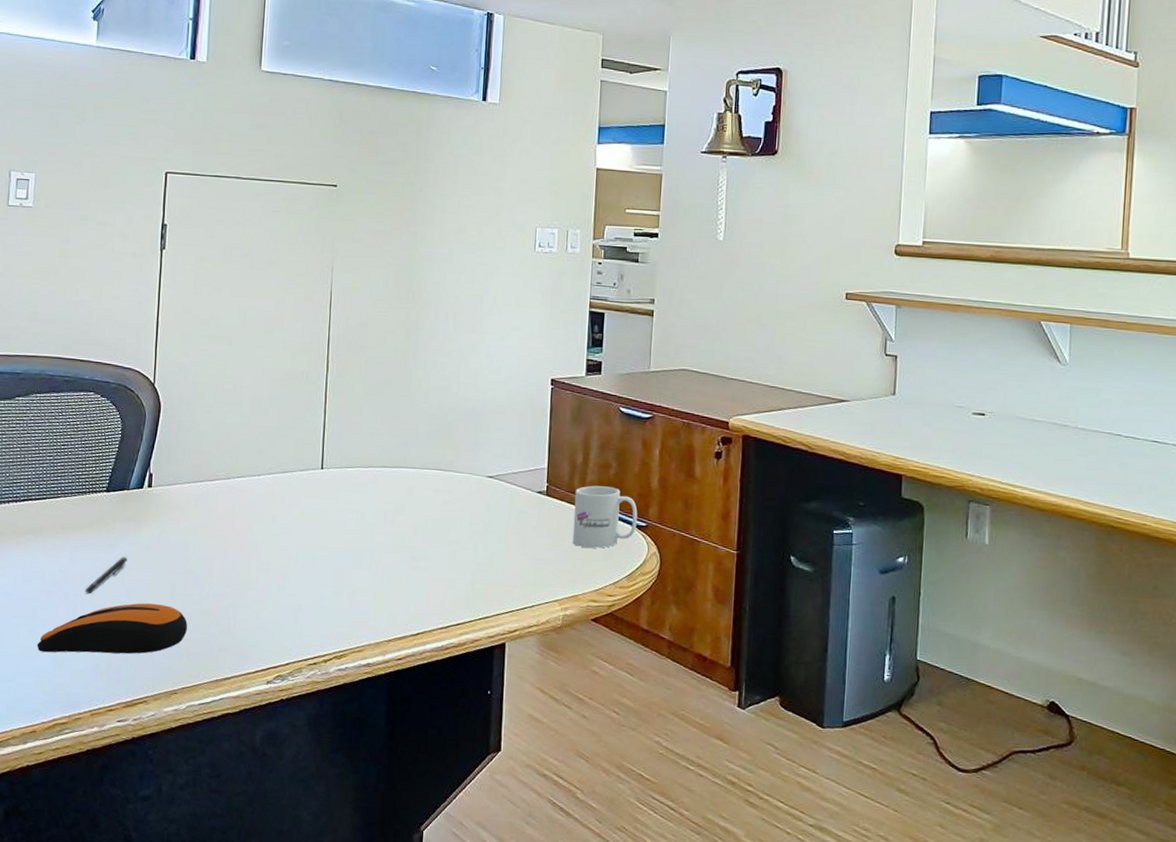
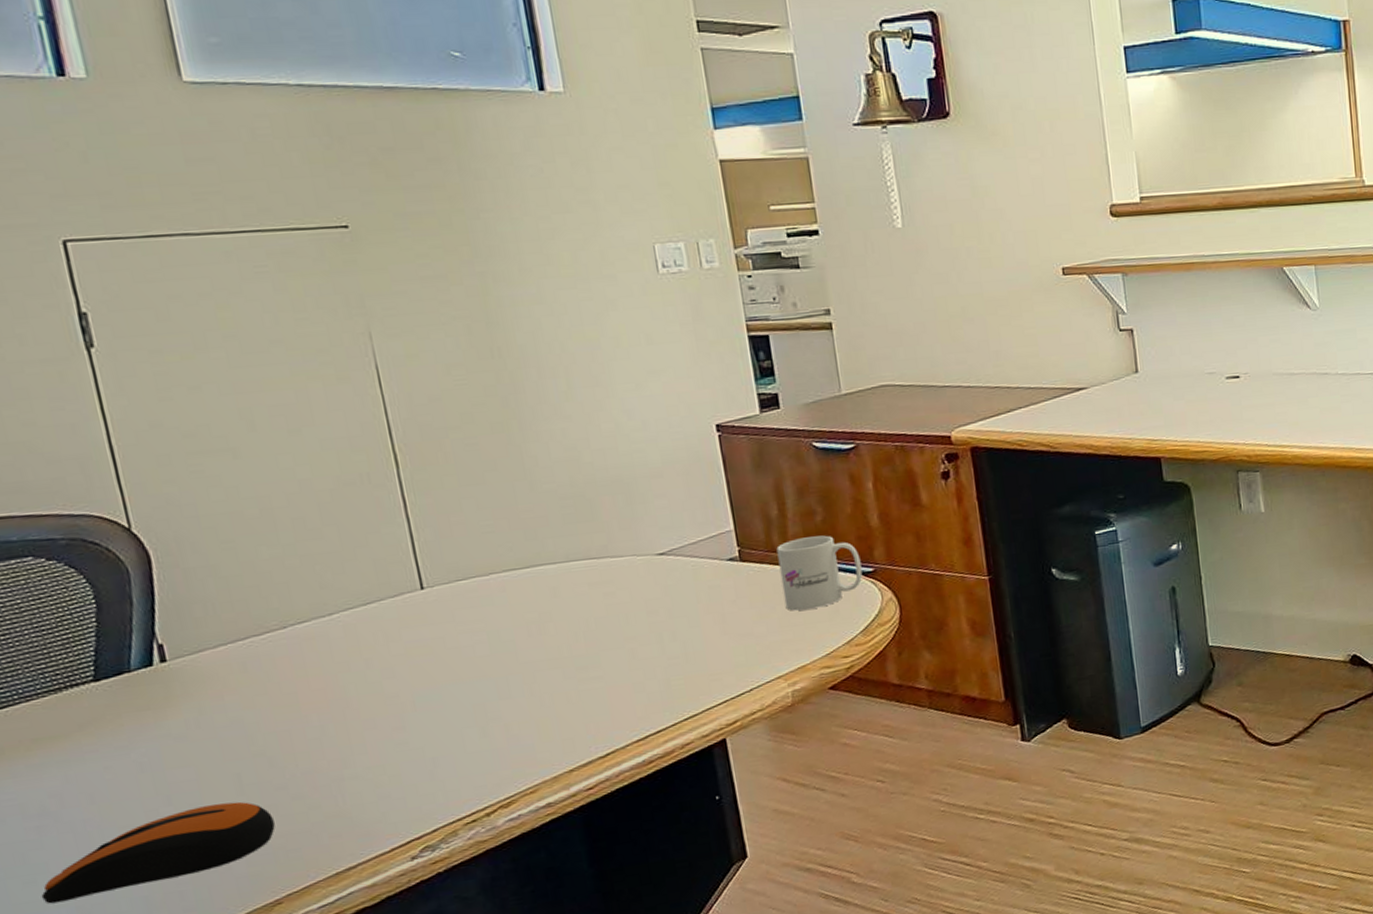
pen: present [85,557,127,595] -> none [98,757,156,817]

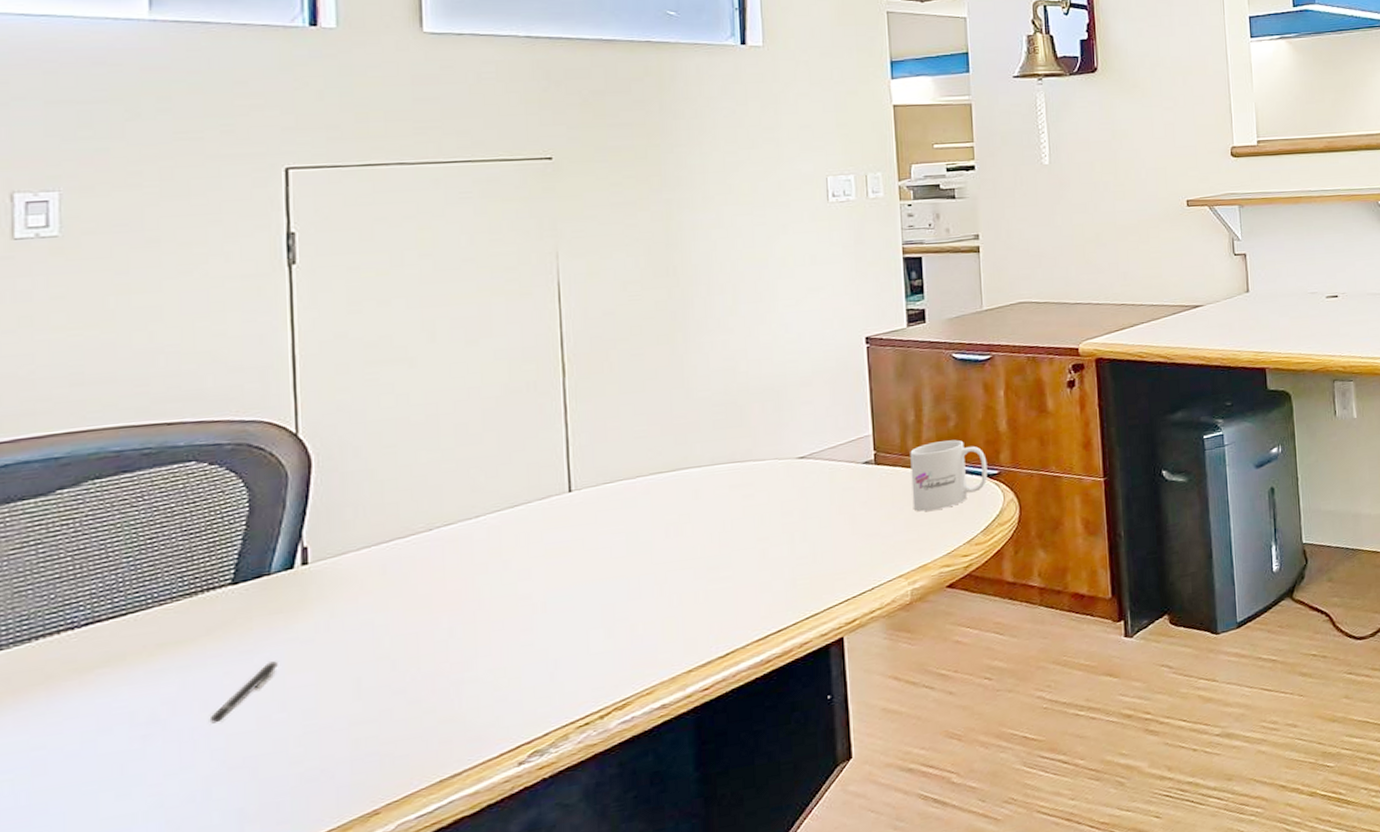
computer mouse: present [41,801,275,904] -> none [132,707,386,819]
pen: none [98,757,156,817] -> present [209,661,278,724]

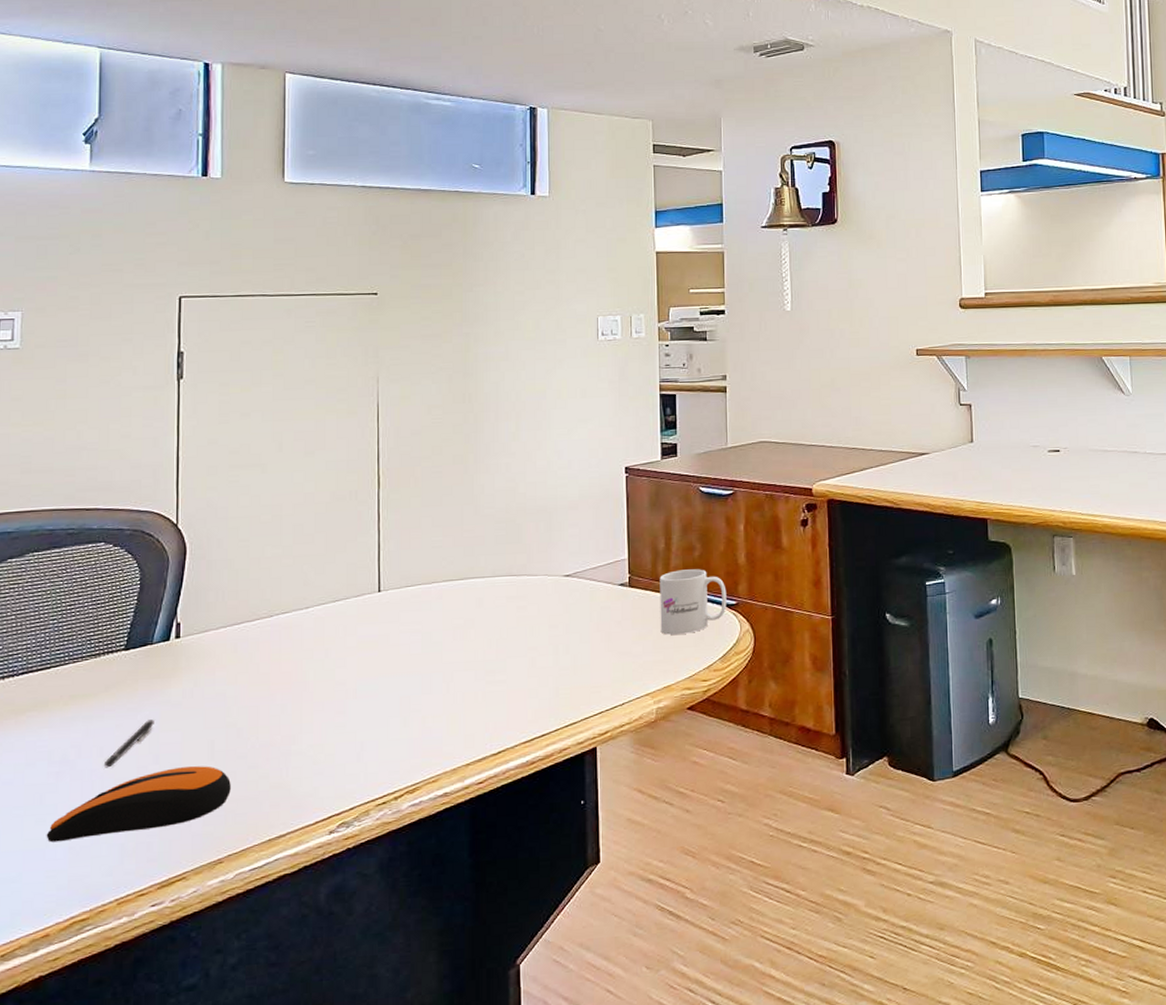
computer mouse: none [132,707,386,819] -> present [46,766,231,843]

